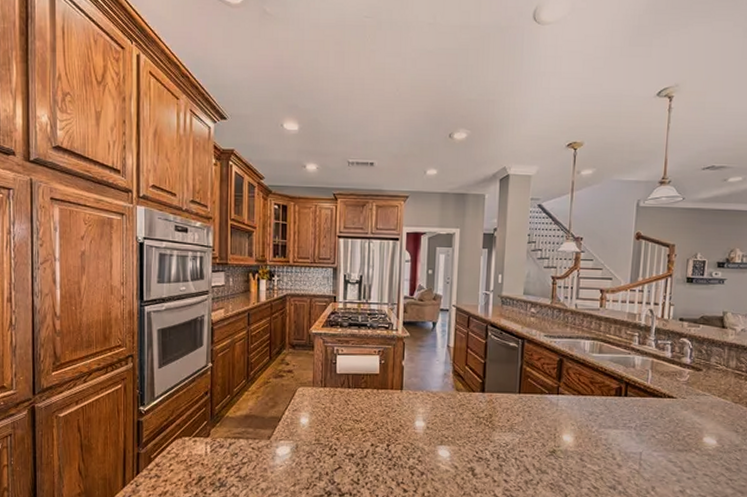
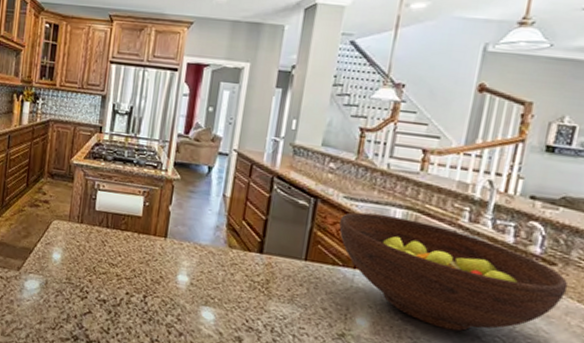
fruit bowl: none [543,346,711,434] -> present [339,212,569,332]

